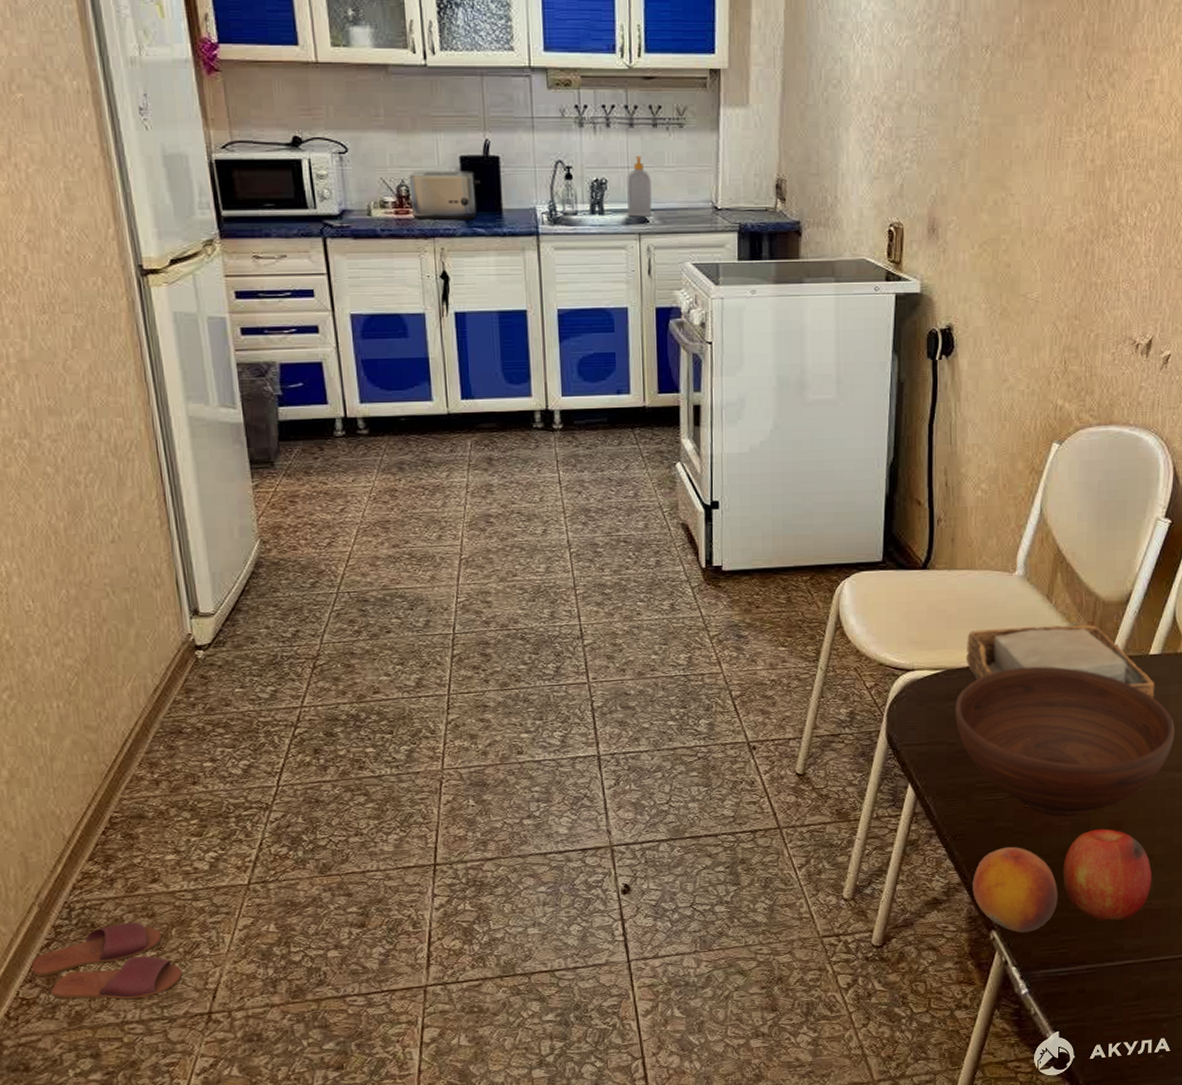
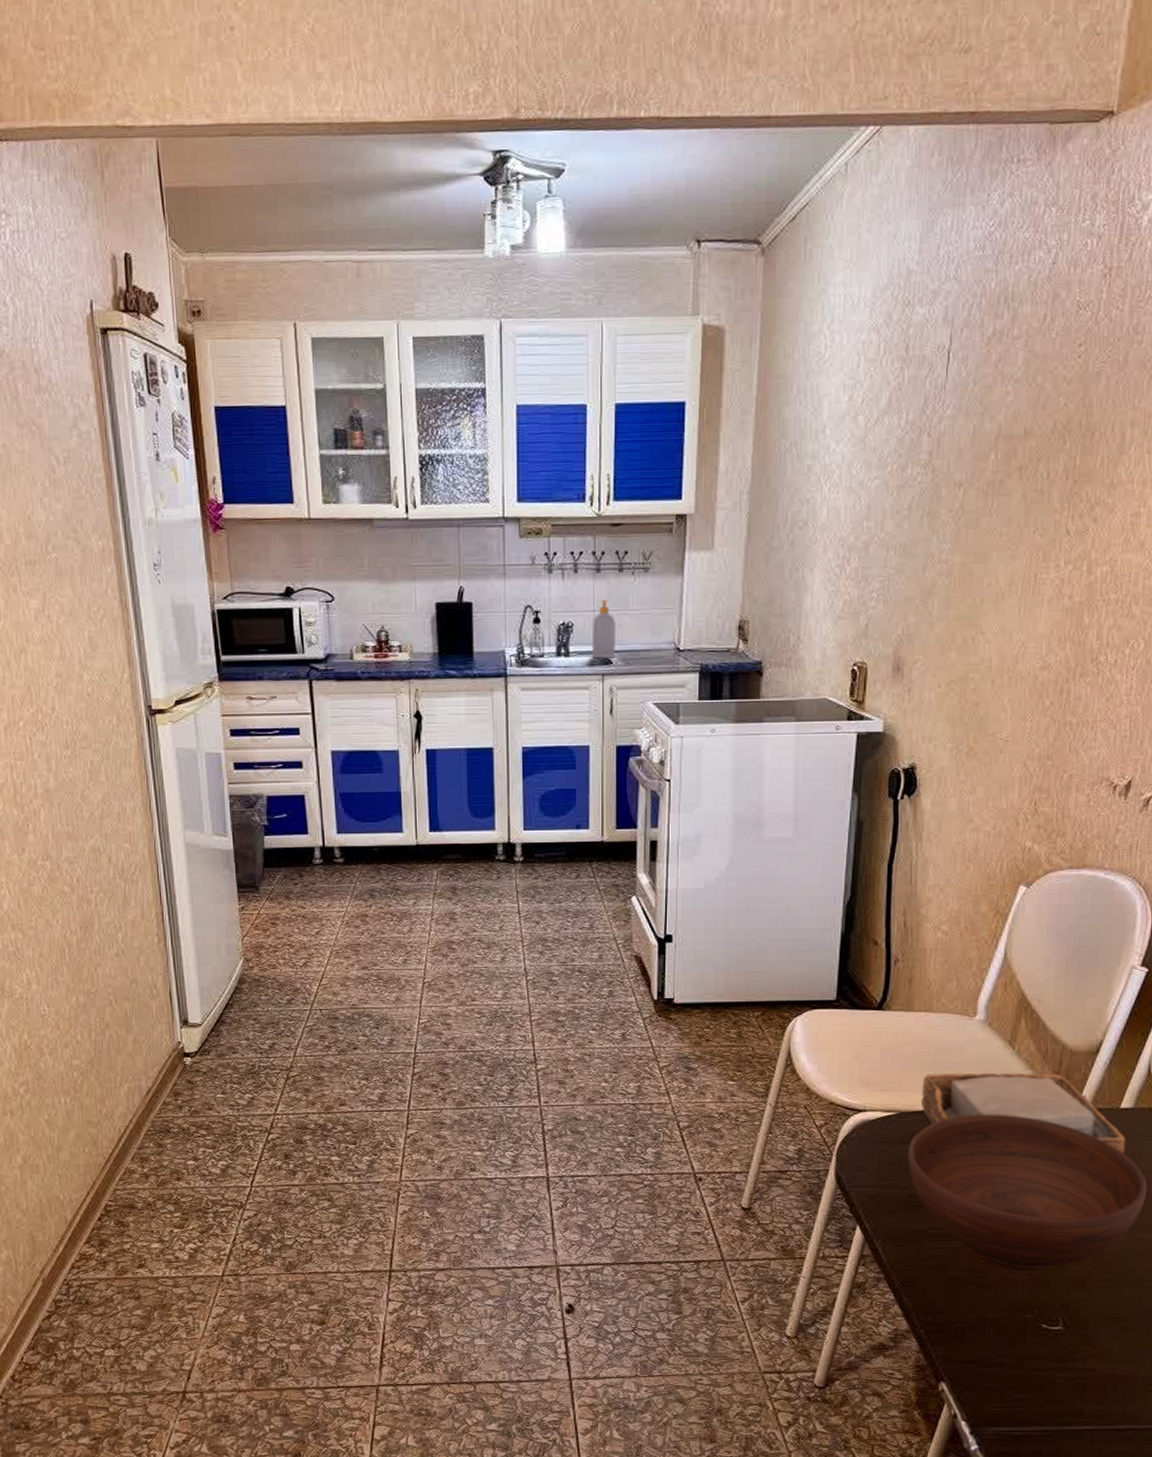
slippers: present [32,922,183,1000] -> none [35,1302,162,1372]
toaster: present [409,170,481,222] -> none [388,616,454,664]
fruit: present [973,846,1058,933] -> none [921,1297,1013,1387]
fruit: present [1063,829,1153,921] -> none [1019,1286,1118,1383]

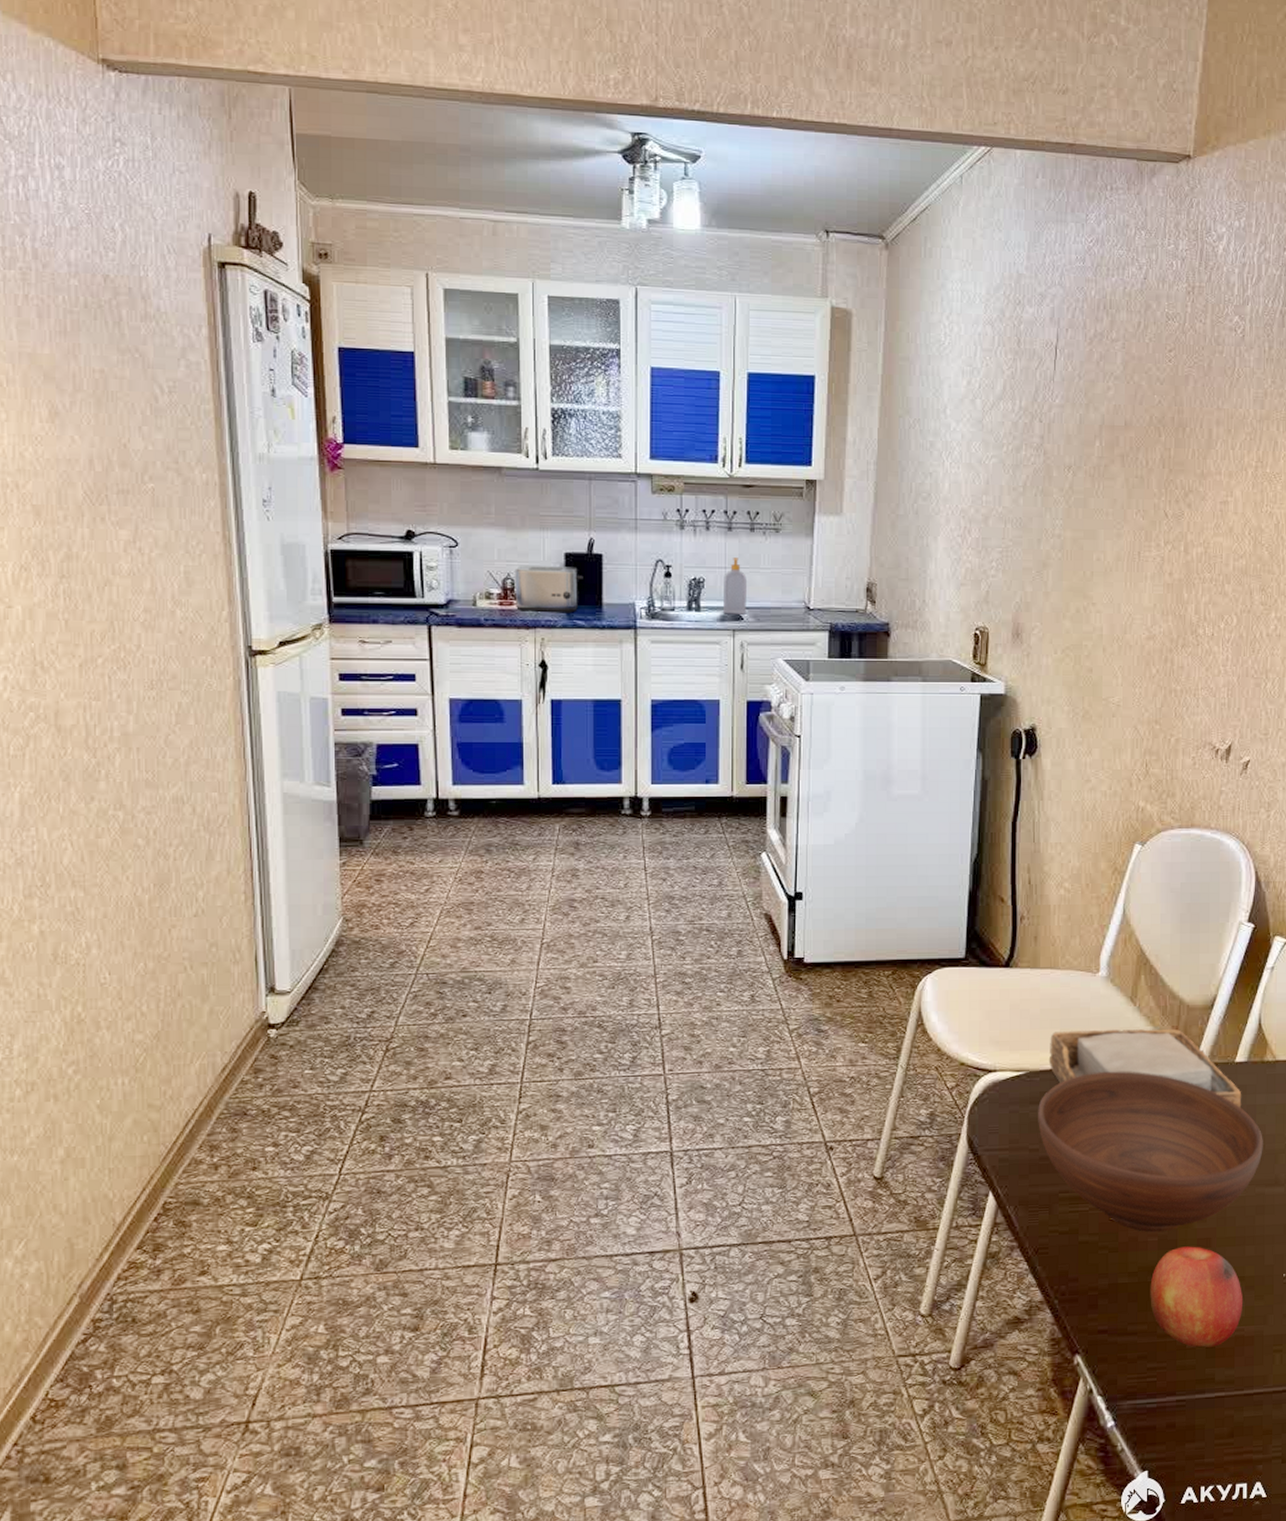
toaster: none [388,616,454,664] -> present [515,564,583,613]
fruit: none [1019,1286,1118,1383] -> present [1150,1246,1244,1348]

